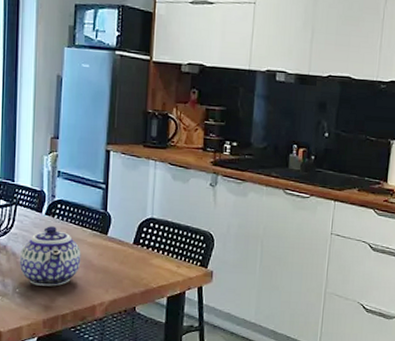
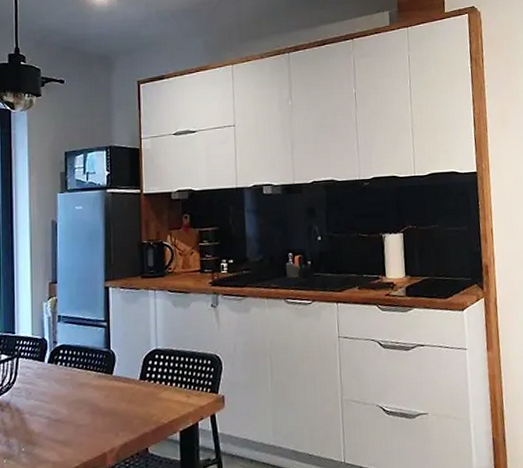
teapot: present [19,226,81,287] -> none [23,374,88,441]

